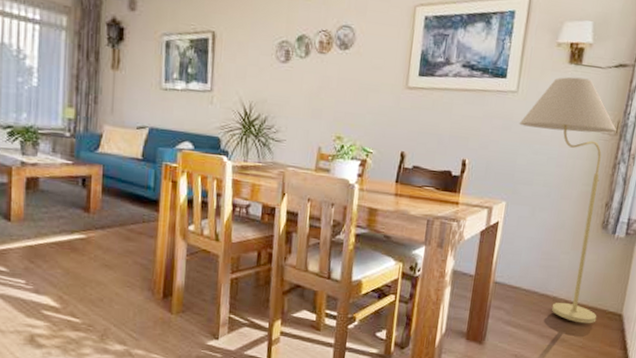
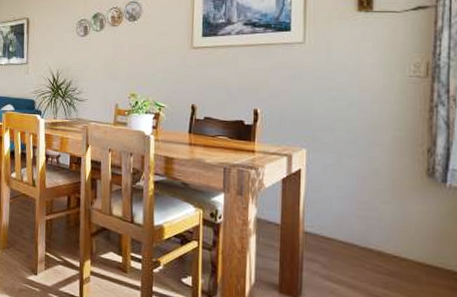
floor lamp: present [519,77,617,324] -> none [310,23,440,285]

